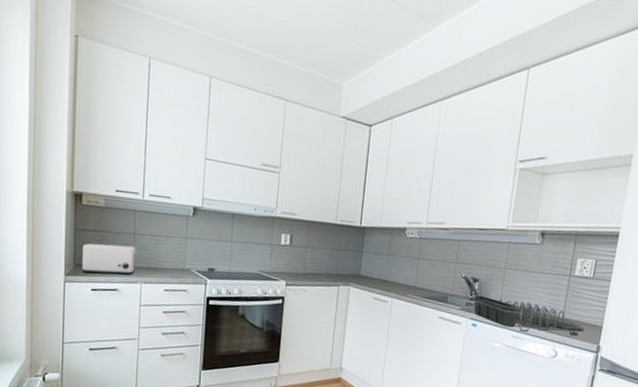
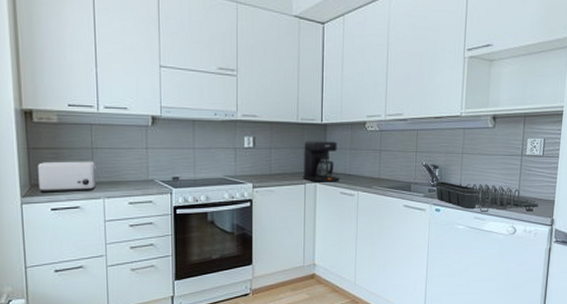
coffee maker: none [337,242,375,287] -> present [303,141,340,182]

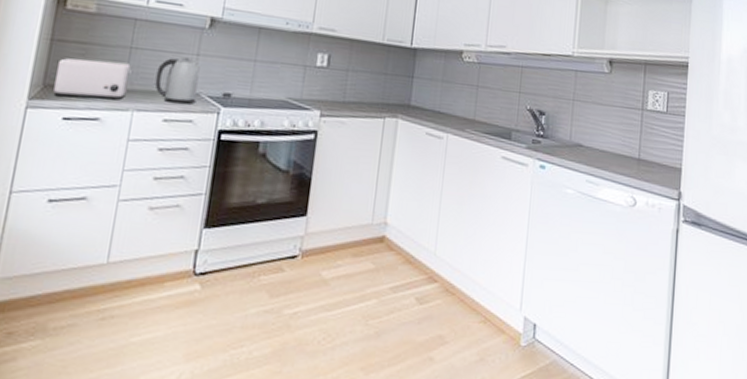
kettle: none [116,152,152,190] -> present [155,57,200,105]
coffee maker: present [303,141,340,182] -> none [383,66,428,119]
dish rack: present [434,181,539,212] -> none [540,131,663,180]

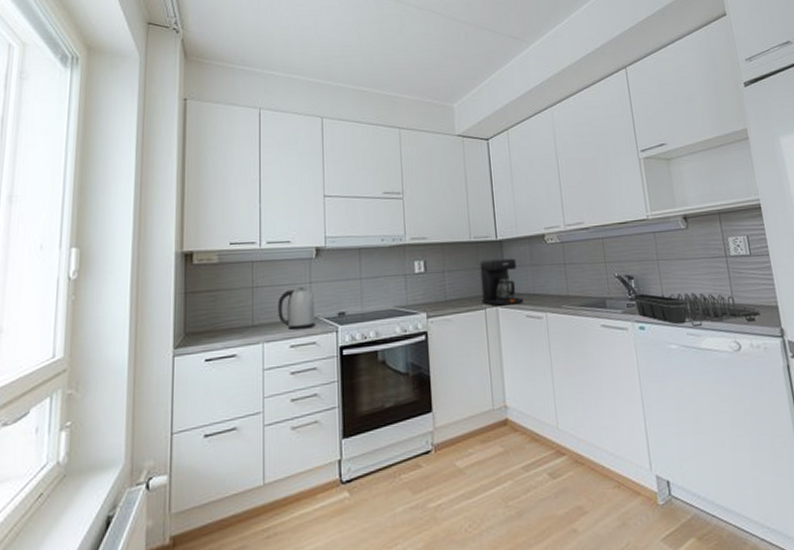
toaster: present [53,58,133,101] -> none [194,302,258,343]
coffee maker: none [383,66,428,119] -> present [479,258,524,306]
dish rack: none [540,131,663,180] -> present [632,293,761,326]

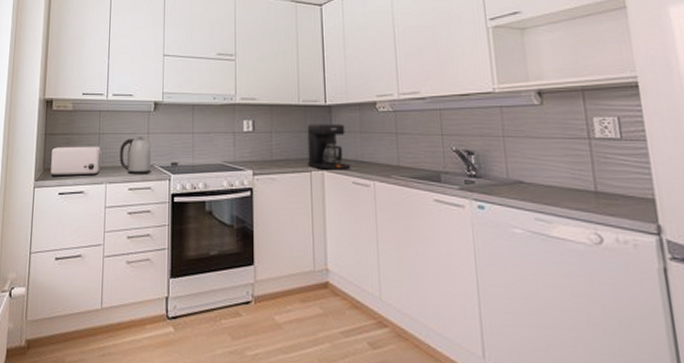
toaster: none [194,302,258,343] -> present [51,146,103,178]
dish rack: present [632,293,761,326] -> none [471,171,631,214]

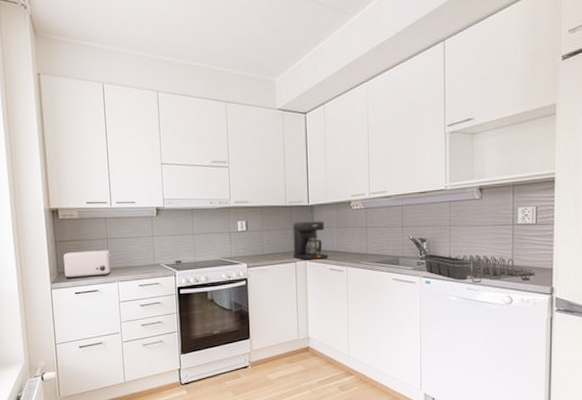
kettle: present [119,137,152,175] -> none [127,240,158,274]
dish rack: none [471,171,631,214] -> present [423,254,535,283]

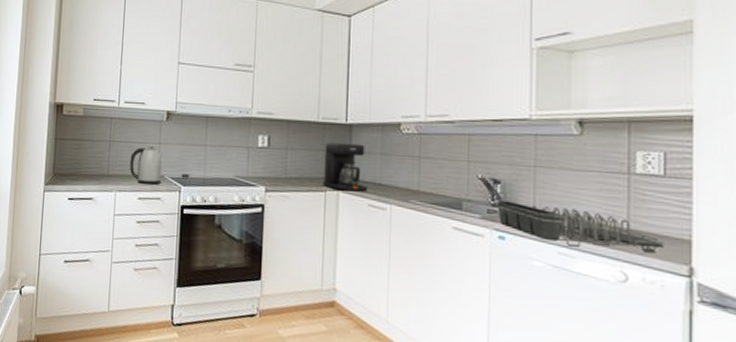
toaster: present [63,250,112,280] -> none [60,152,113,184]
kettle: none [127,240,158,274] -> present [129,146,163,185]

